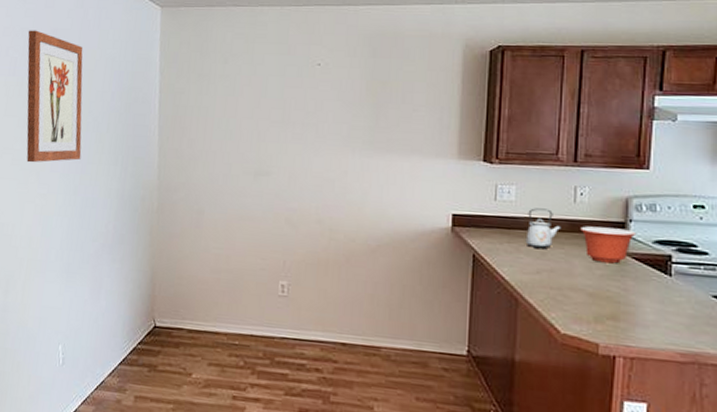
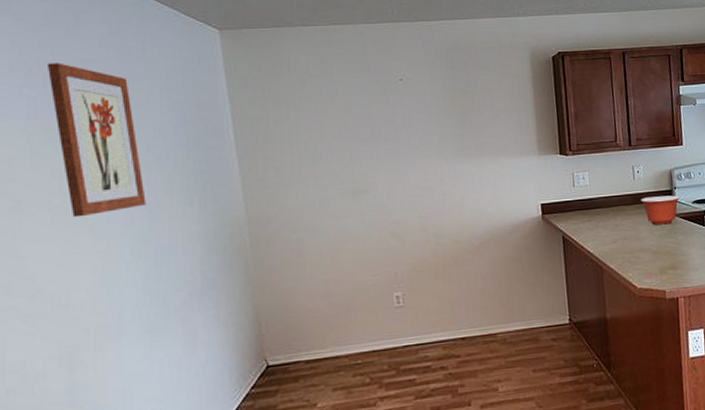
kettle: present [525,208,561,248] -> none [600,188,627,222]

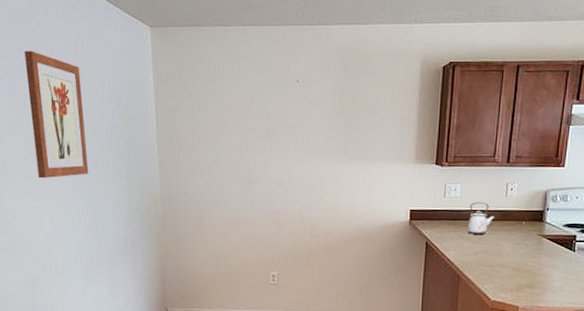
kettle: none [600,188,627,222] -> present [467,202,495,234]
mixing bowl: present [641,195,681,225] -> none [509,215,552,244]

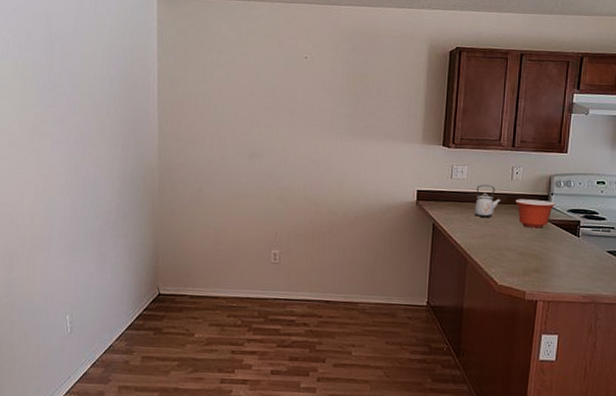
wall art: present [24,50,89,179] -> none [20,12,82,145]
mixing bowl: none [509,215,552,244] -> present [515,199,556,229]

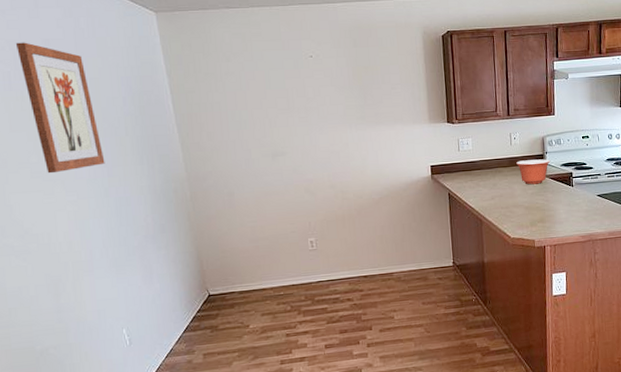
wall art: none [20,12,82,145] -> present [15,42,105,174]
kettle: present [474,184,501,217] -> none [481,152,504,181]

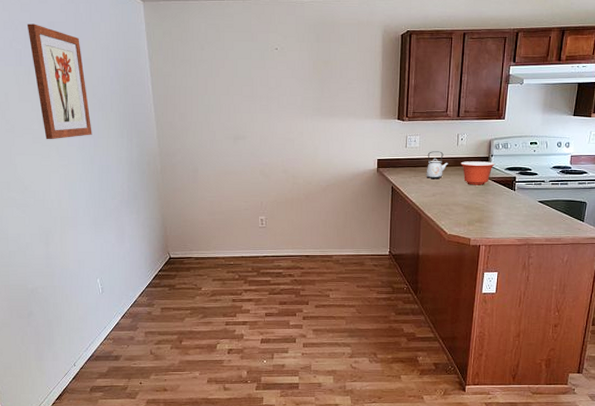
kettle: none [481,152,504,181] -> present [426,151,449,178]

